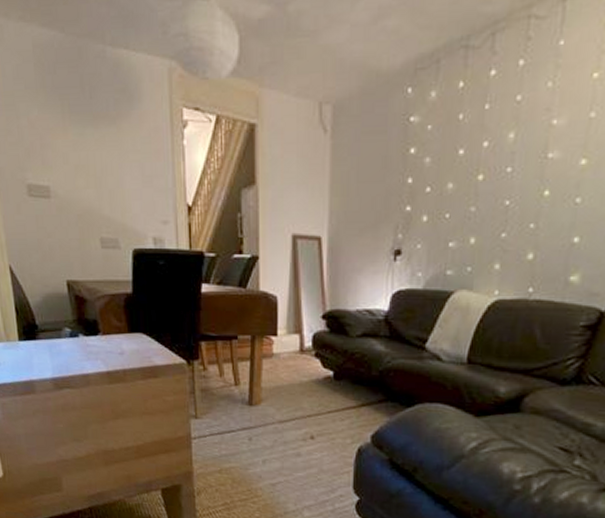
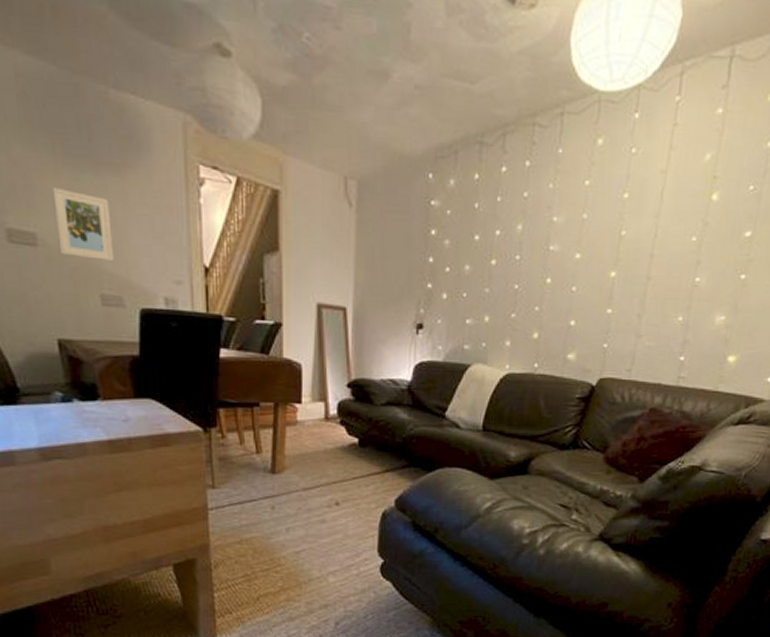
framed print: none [62,143,111,208] -> present [52,186,114,262]

